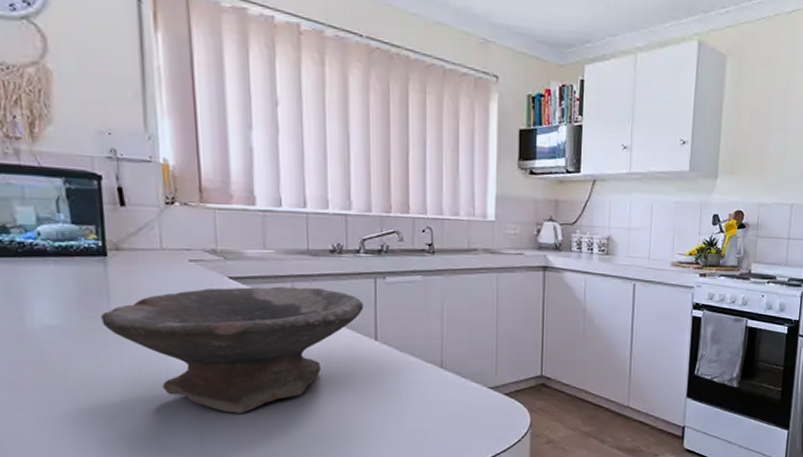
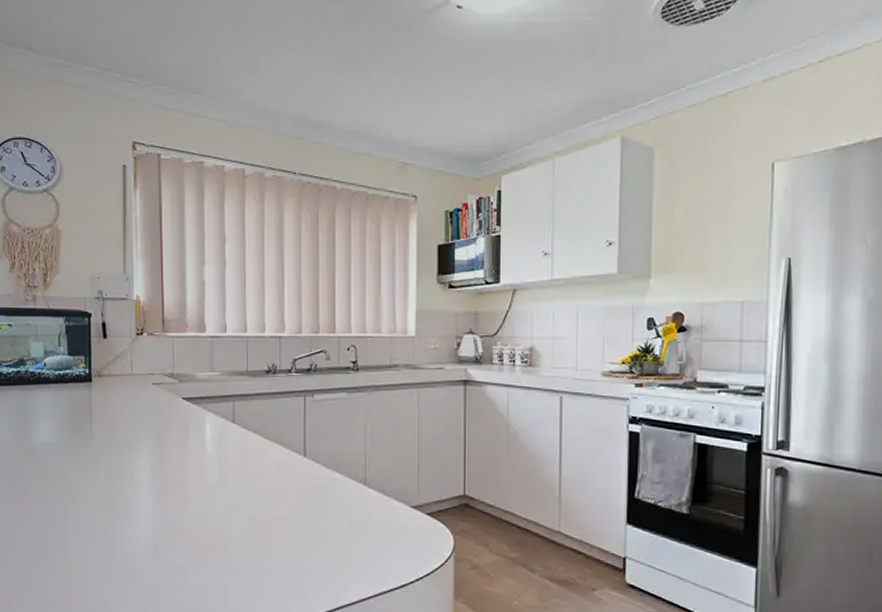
bowl: present [101,286,364,414] -> none [85,406,294,525]

